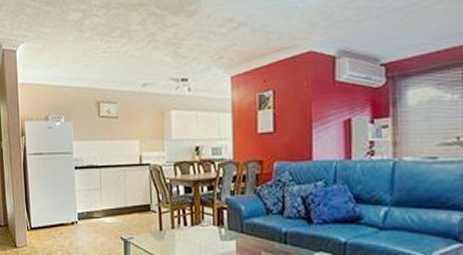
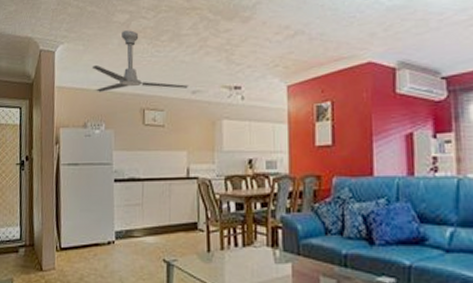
ceiling fan: none [51,27,138,87] -> present [93,30,188,92]

